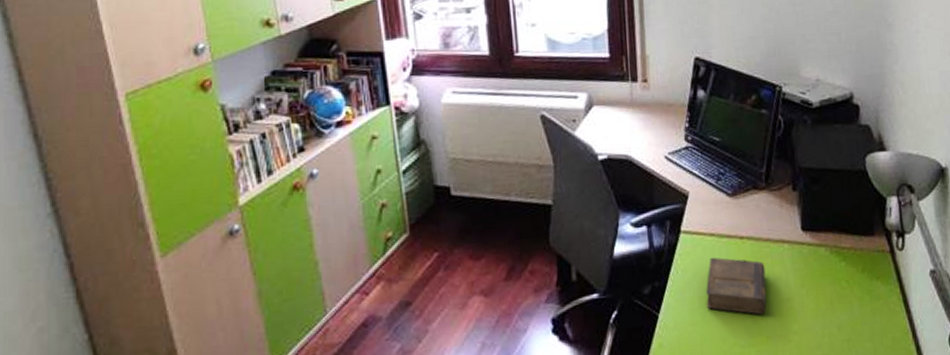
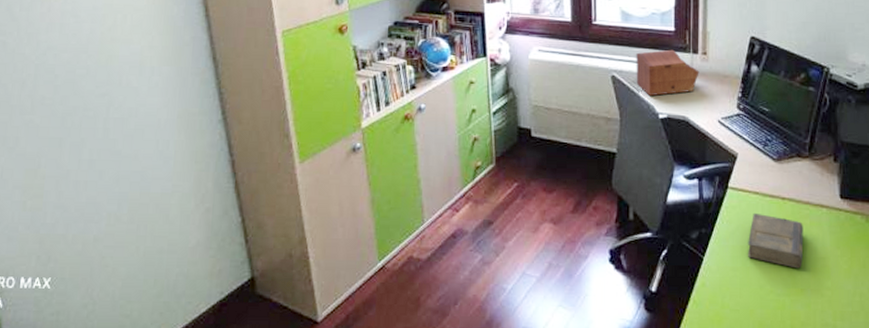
sewing box: none [567,79,641,136] -> present [636,49,699,97]

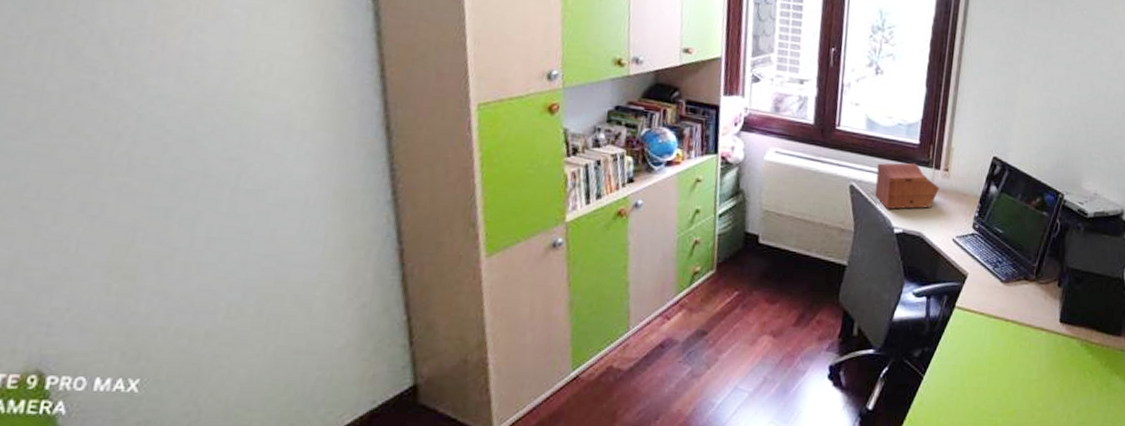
book: present [747,212,804,269] -> none [966,333,1023,390]

